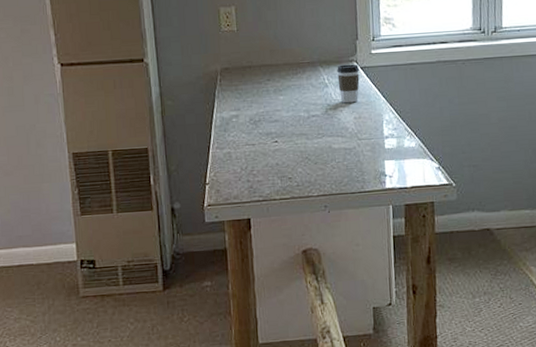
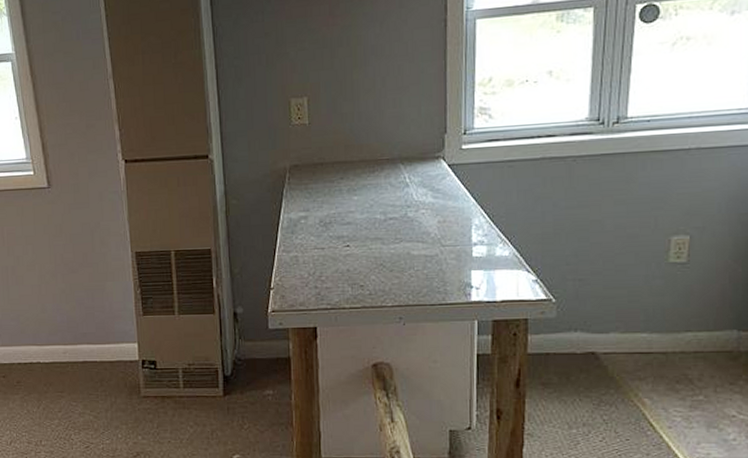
coffee cup: present [337,64,360,104] -> none [420,161,447,205]

